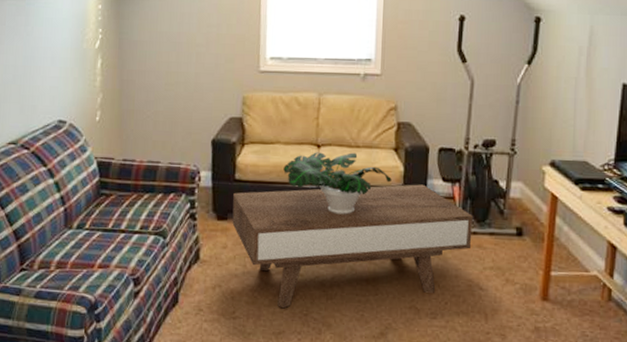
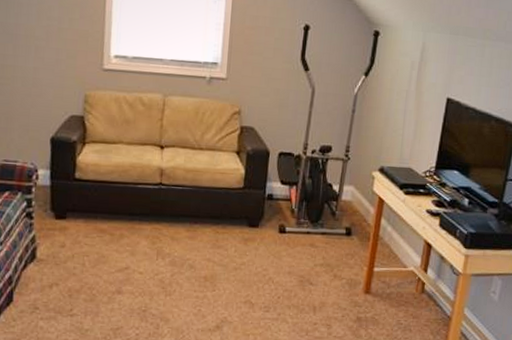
coffee table: present [232,184,473,309] -> none [71,186,307,306]
potted plant: present [283,152,392,215] -> none [125,153,233,215]

